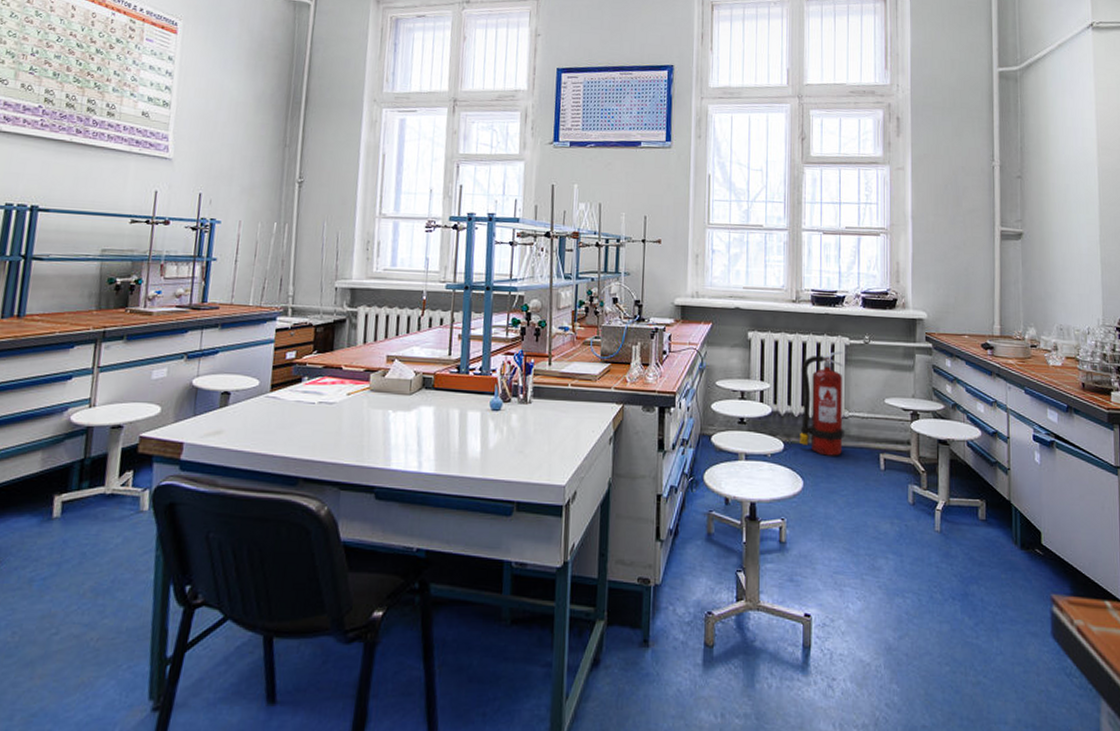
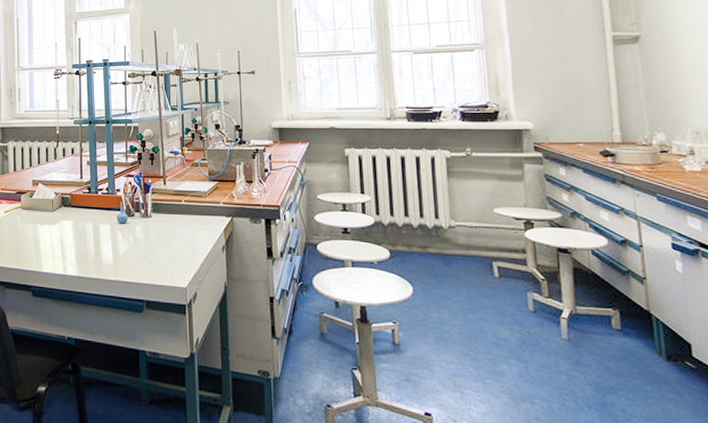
fire extinguisher: present [800,350,844,456] -> none [401,163,452,264]

